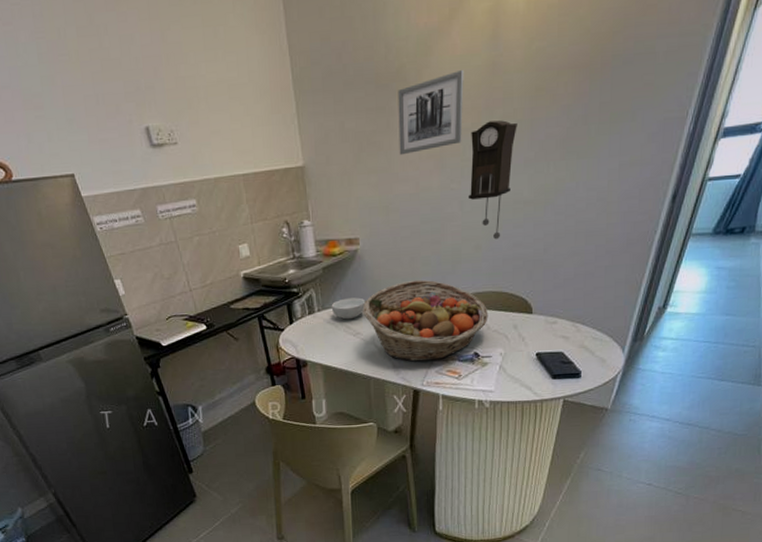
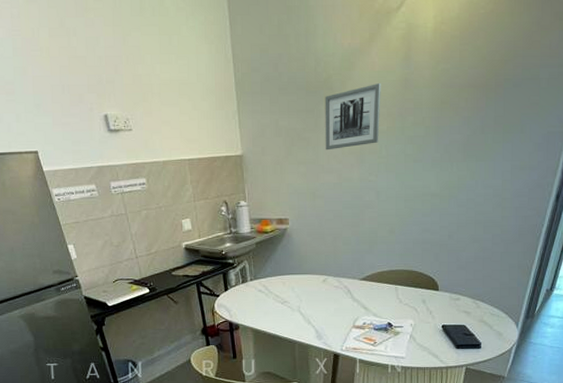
cereal bowl: present [331,297,366,320] -> none [262,270,293,289]
fruit basket: present [362,279,488,362] -> none [290,257,400,329]
pendulum clock: present [467,120,517,240] -> none [383,126,426,225]

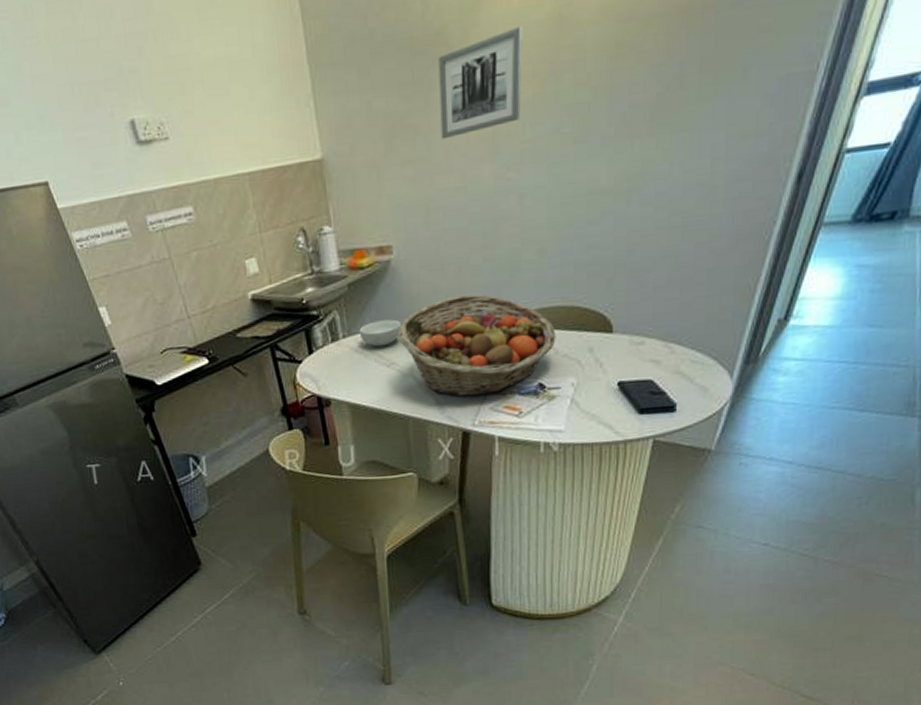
cereal bowl: none [262,270,293,289] -> present [359,319,402,347]
fruit basket: none [290,257,400,329] -> present [397,294,556,397]

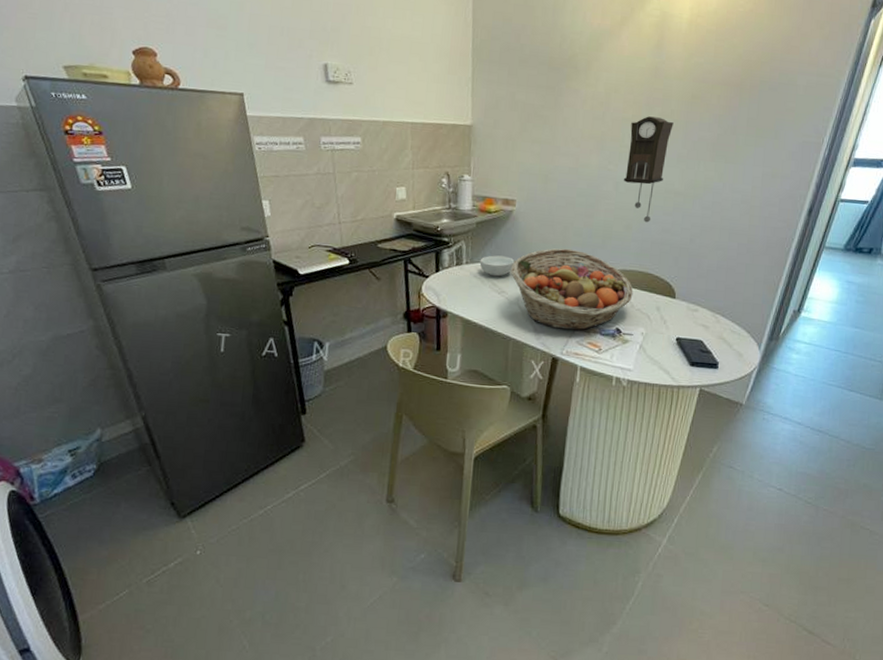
wall art: present [438,25,523,140] -> none [563,67,630,132]
pendulum clock: none [528,88,592,241] -> present [623,116,674,223]

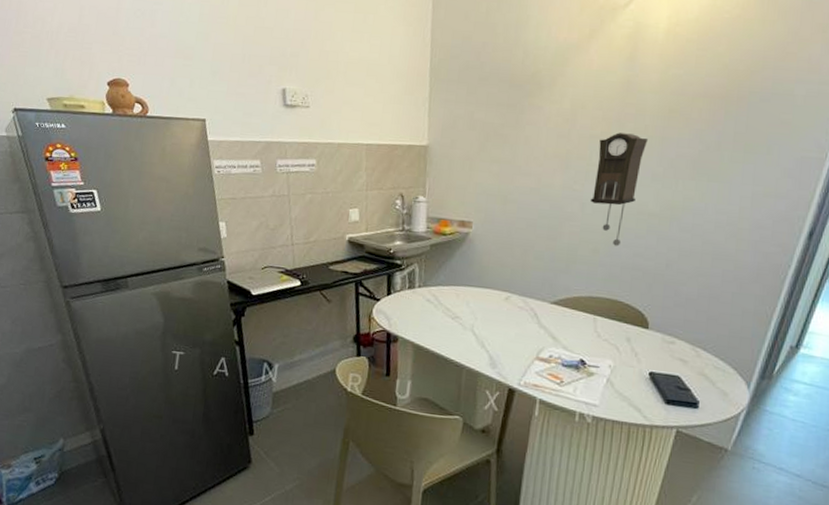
cereal bowl: present [479,255,515,277] -> none [433,279,470,302]
fruit basket: present [510,248,633,331] -> none [465,272,600,361]

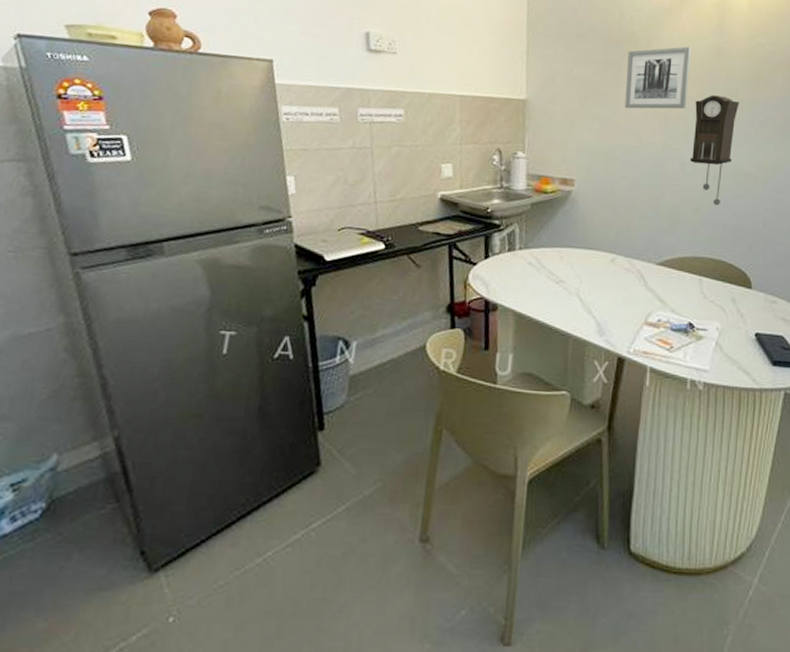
wall art: none [525,82,598,151] -> present [624,46,691,109]

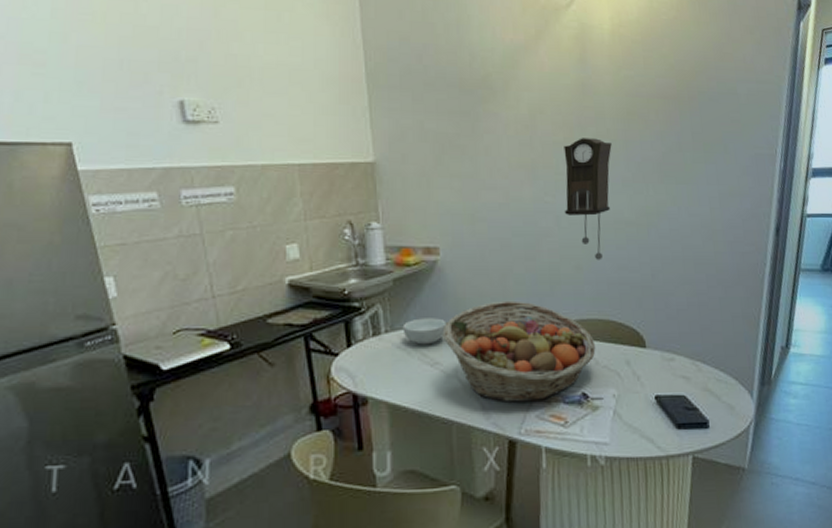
cereal bowl: none [534,240,574,265] -> present [402,318,447,345]
fruit basket: none [569,232,706,326] -> present [442,300,596,403]
wall art: present [624,46,691,109] -> none [483,85,555,162]

